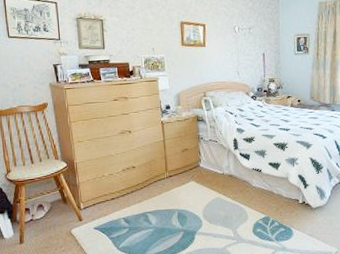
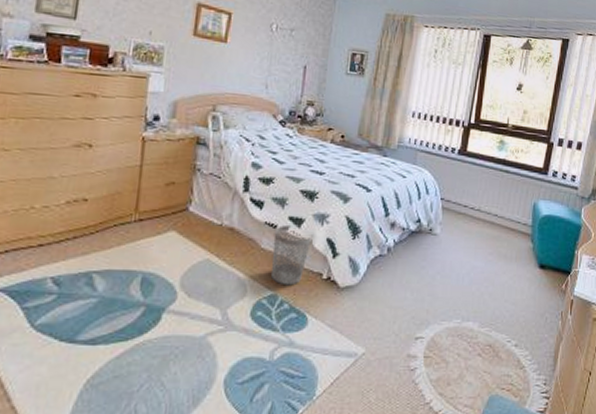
wastebasket: none [260,169,288,210] -> present [271,225,313,286]

